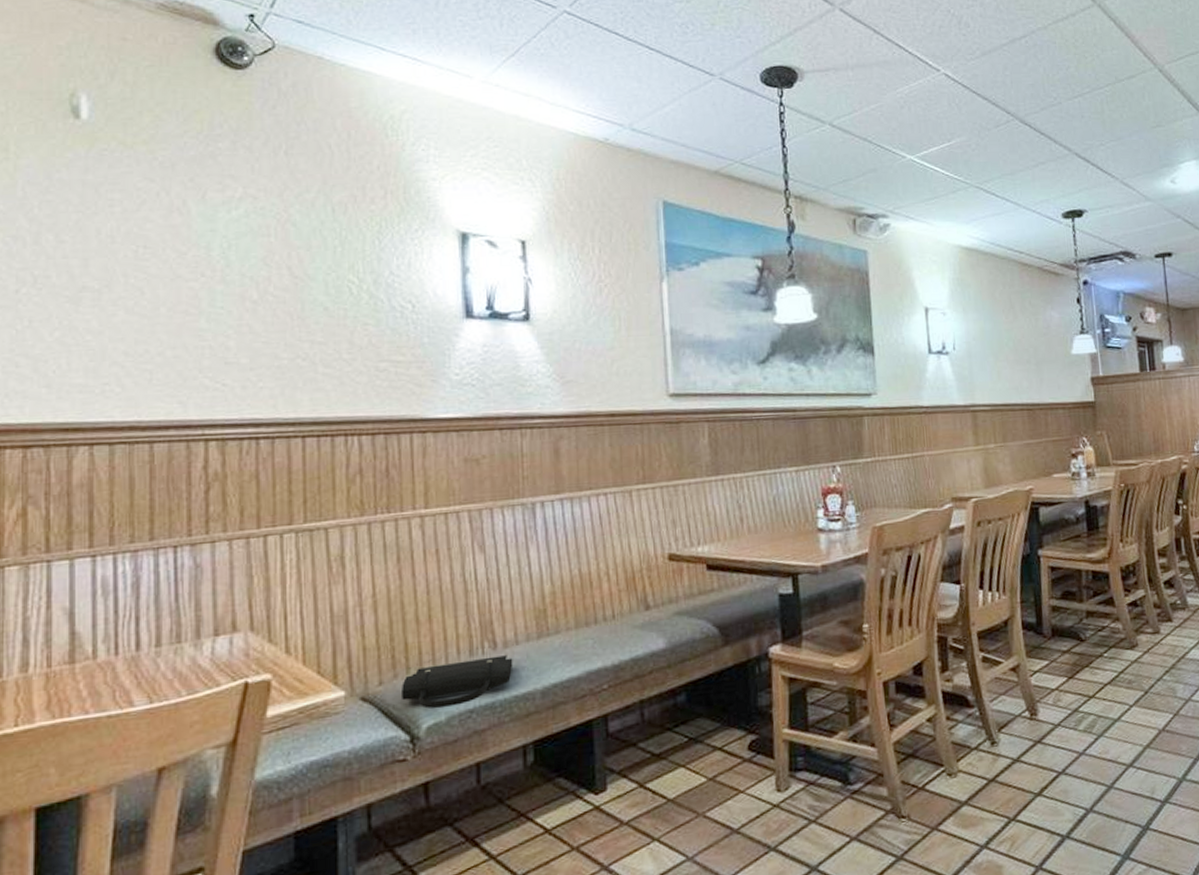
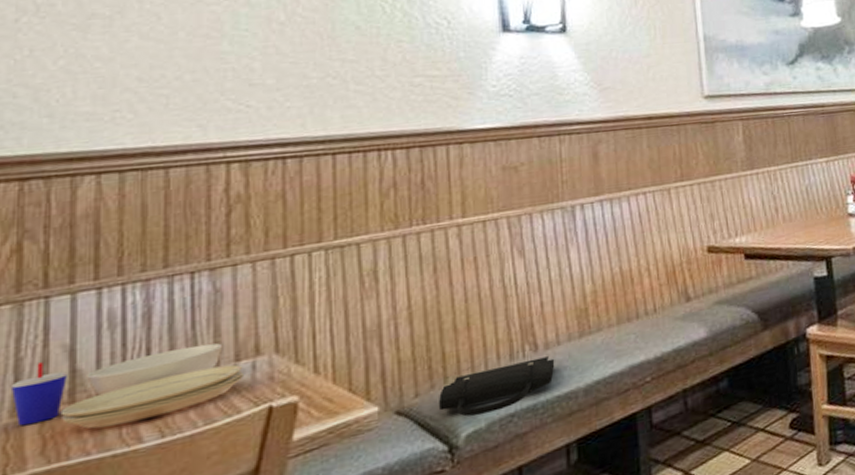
beverage cup: none [21,623,67,681] -> present [12,362,67,426]
plate: none [62,639,222,690] -> present [60,365,243,430]
bowl: none [84,616,203,659] -> present [86,343,223,396]

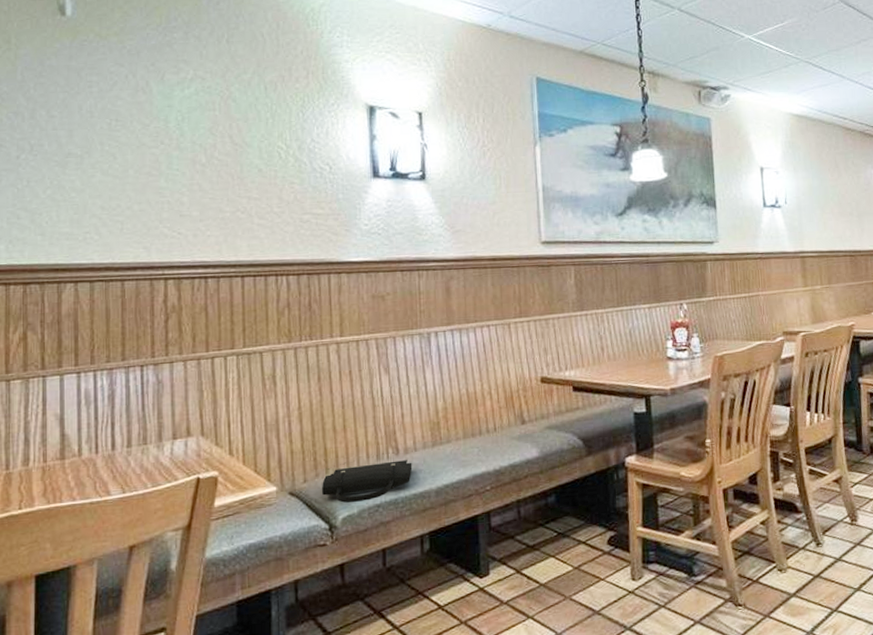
beverage cup: present [12,362,67,426] -> none [23,426,59,473]
plate: present [60,365,243,430] -> none [55,442,179,481]
bowl: present [86,343,223,396] -> none [72,423,164,456]

